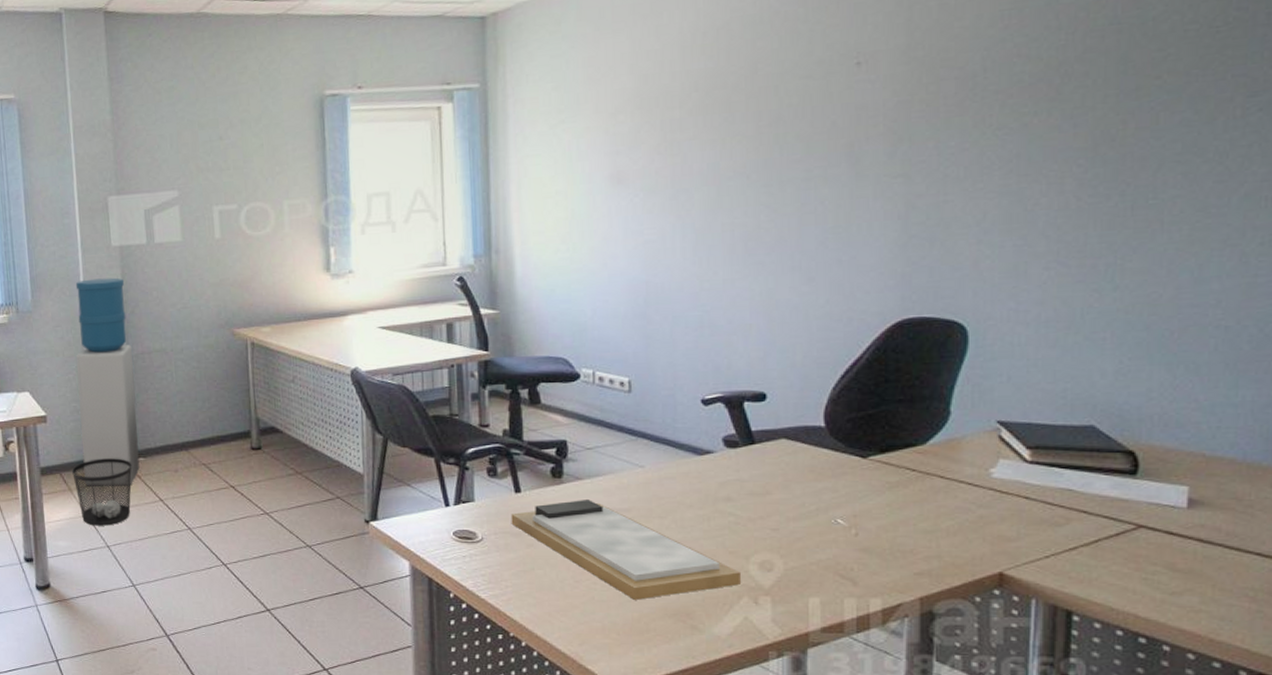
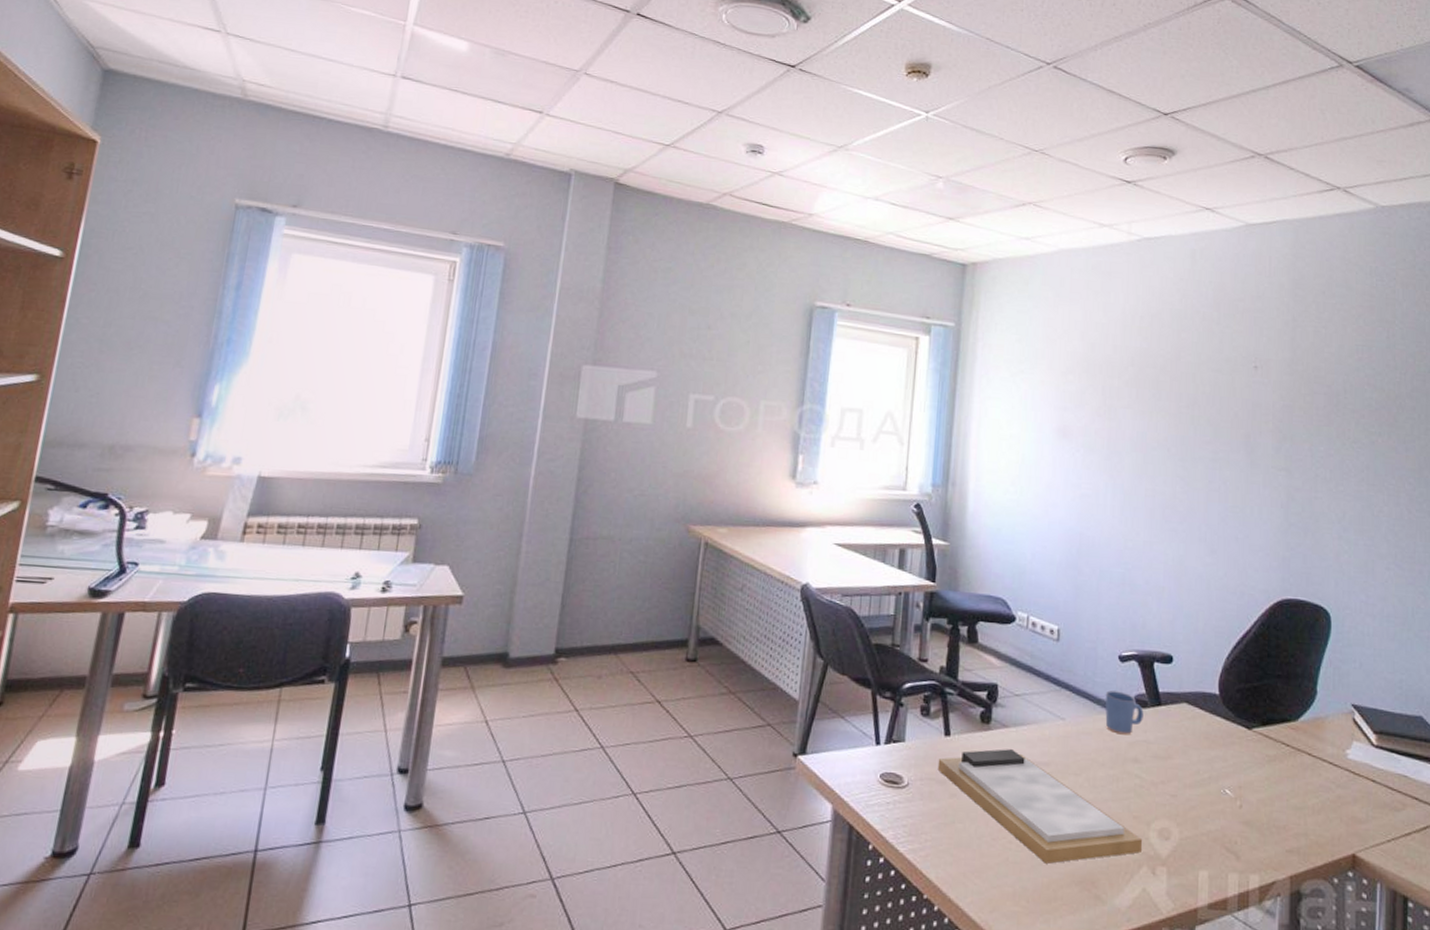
waste bin: present [71,458,132,526] -> none [478,653,551,736]
water cooler: present [75,277,140,486] -> none [492,448,583,689]
mug: none [689,434,735,476] -> present [1105,690,1144,735]

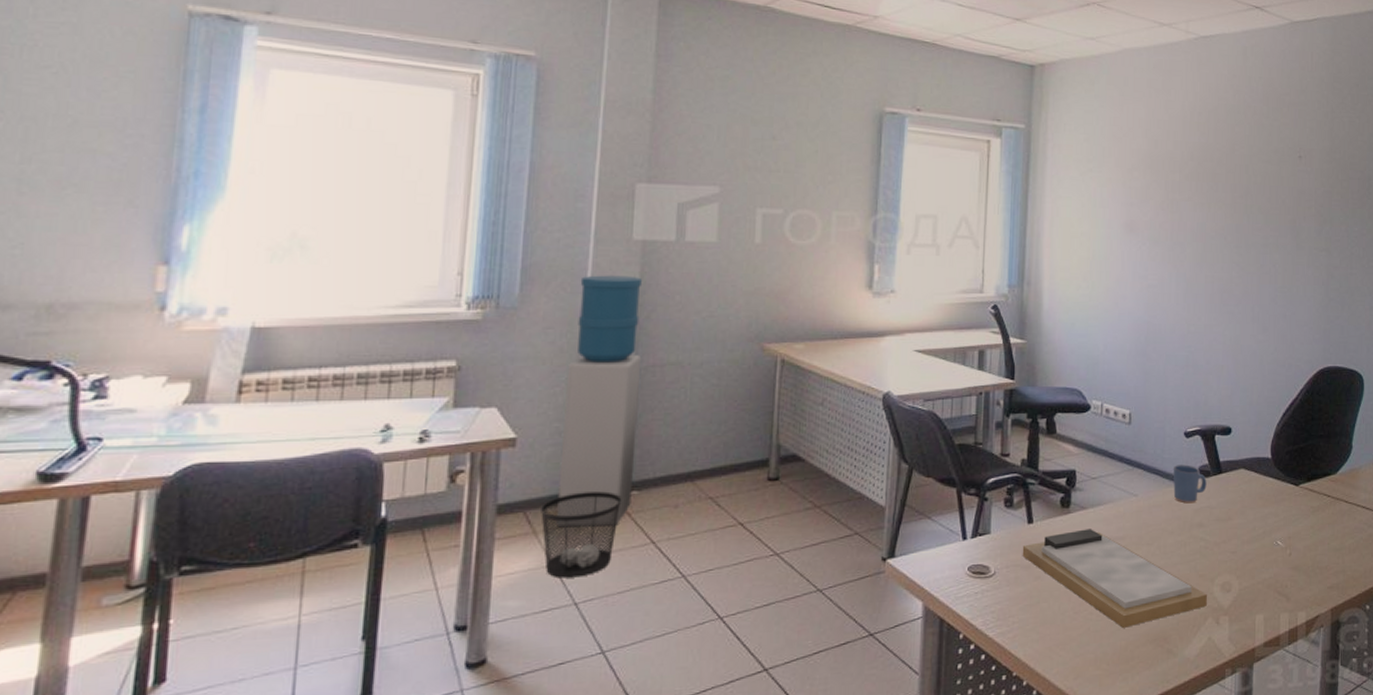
waste bin: none [478,653,551,736] -> present [539,491,622,578]
water cooler: none [492,448,583,689] -> present [556,275,643,526]

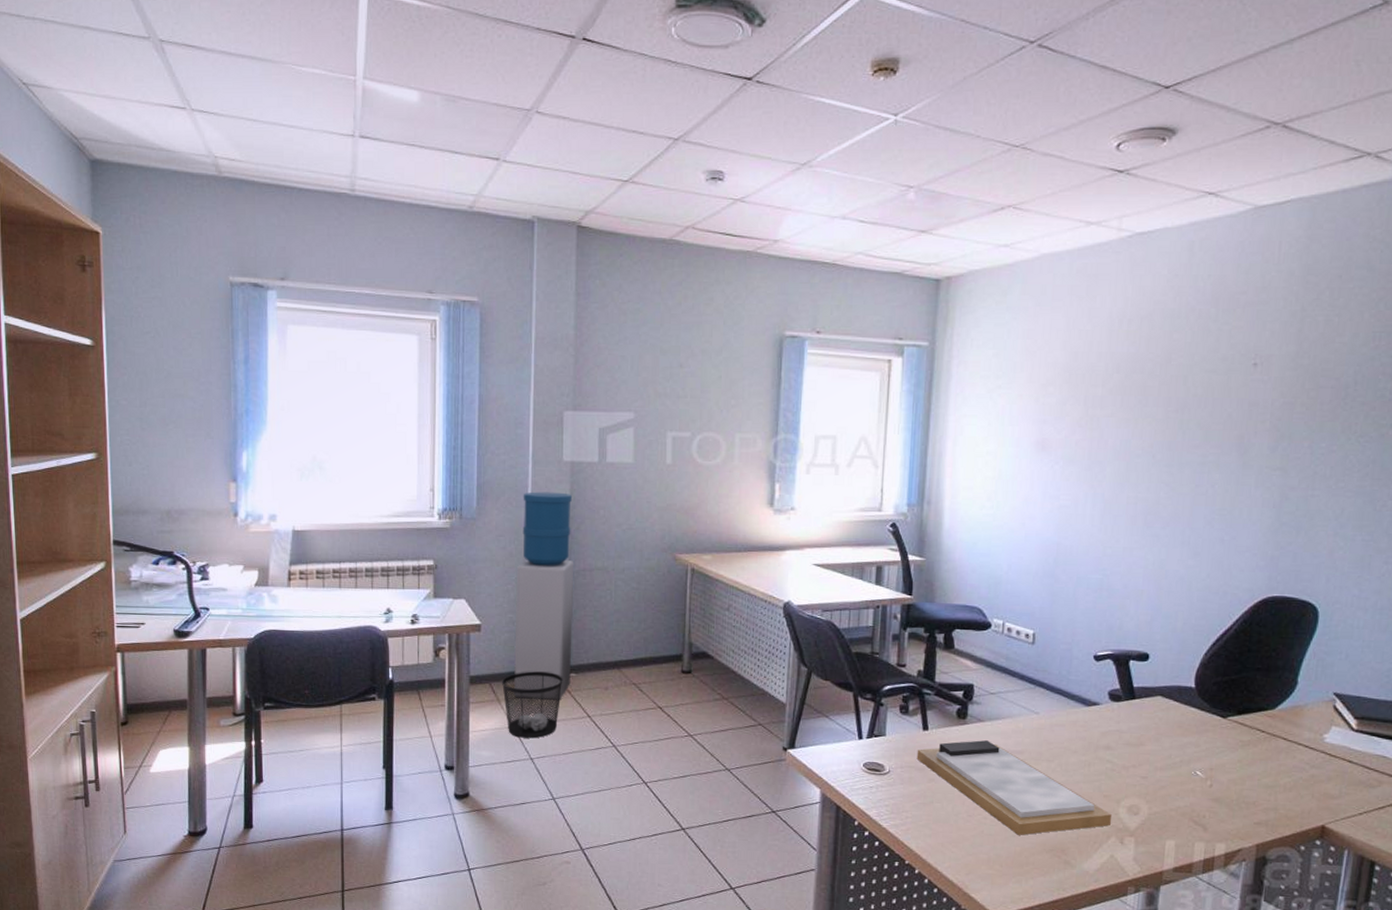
mug: present [1173,464,1207,504] -> none [1078,687,1117,726]

